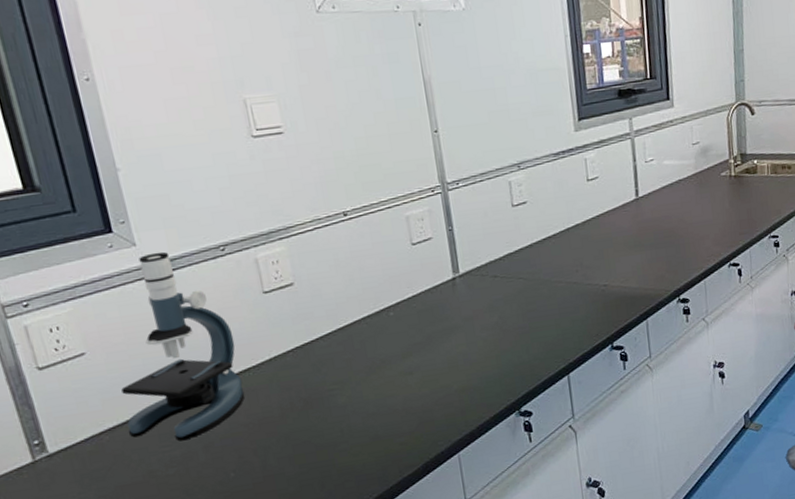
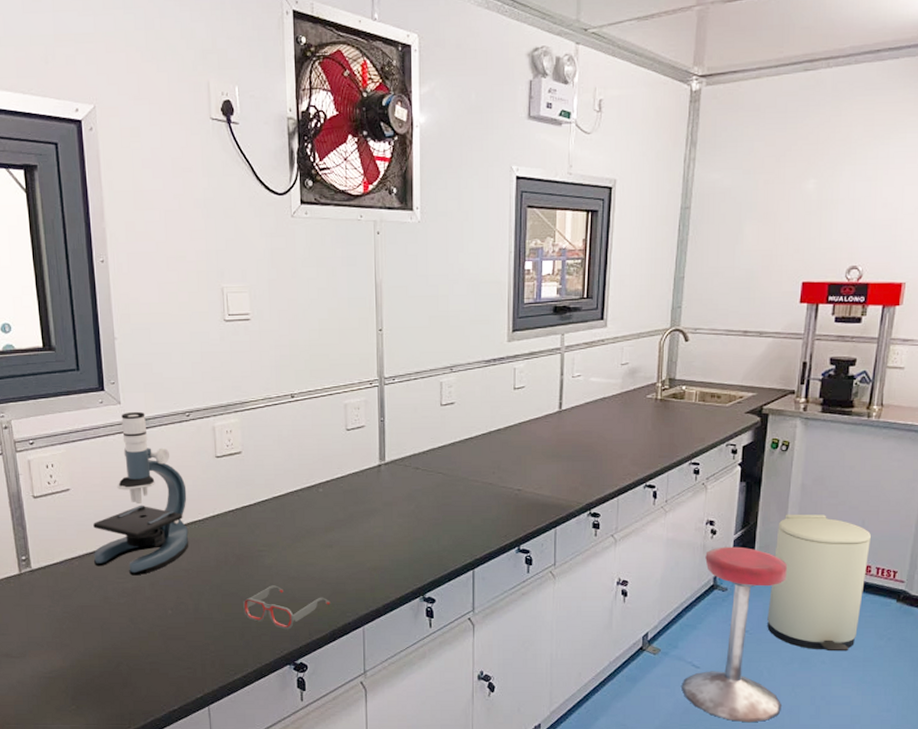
spectacles: none [317,425,419,472] -> present [242,585,331,630]

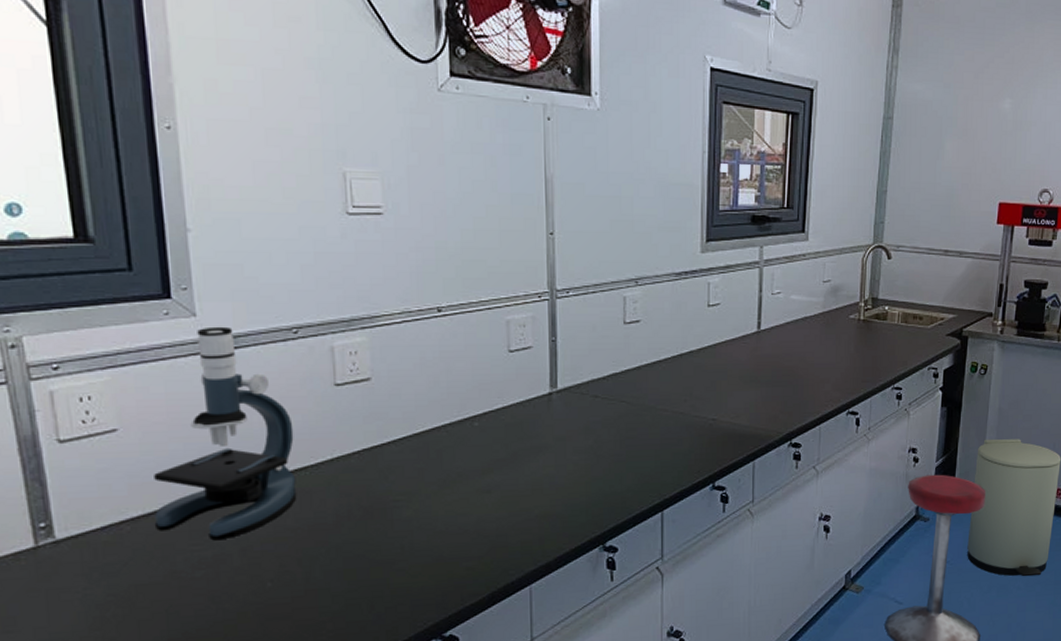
spectacles: present [242,585,331,630] -> none [371,542,489,596]

